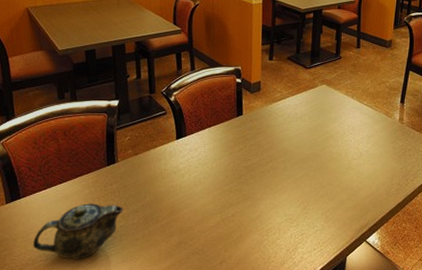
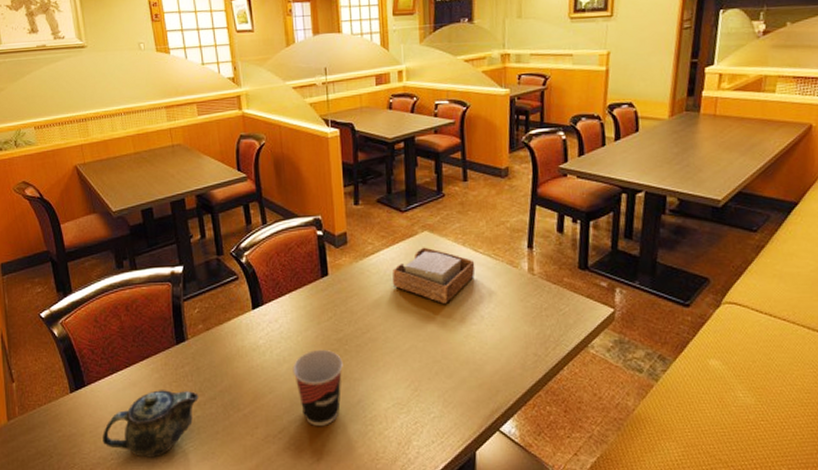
cup: none [206,175,248,235] -> present [292,350,343,426]
napkin holder: none [293,97,360,142] -> present [392,247,475,304]

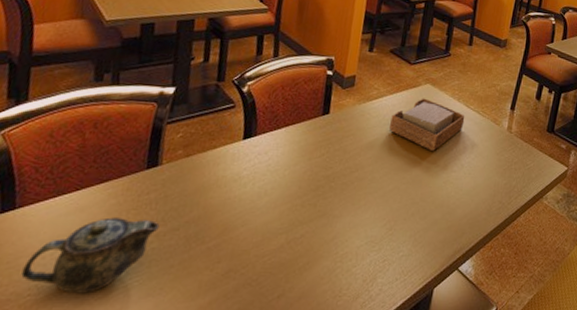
cup: present [292,350,343,426] -> none [271,185,326,261]

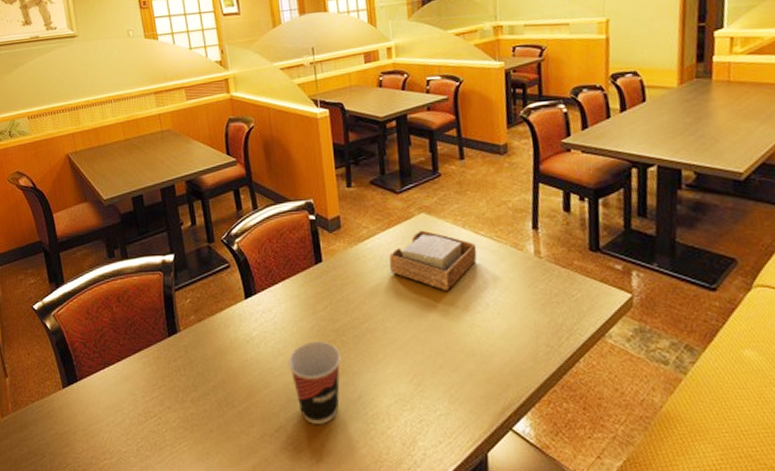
teapot: present [21,217,160,294] -> none [95,385,192,458]
cup: none [271,185,326,261] -> present [288,342,341,424]

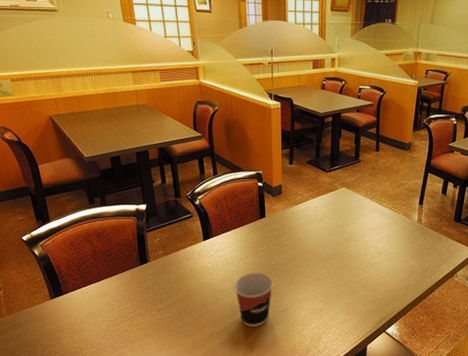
napkin holder: present [389,230,477,291] -> none [315,199,379,242]

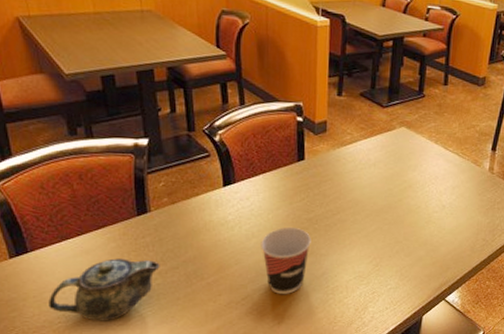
teapot: none [79,299,158,348] -> present [49,258,160,321]

